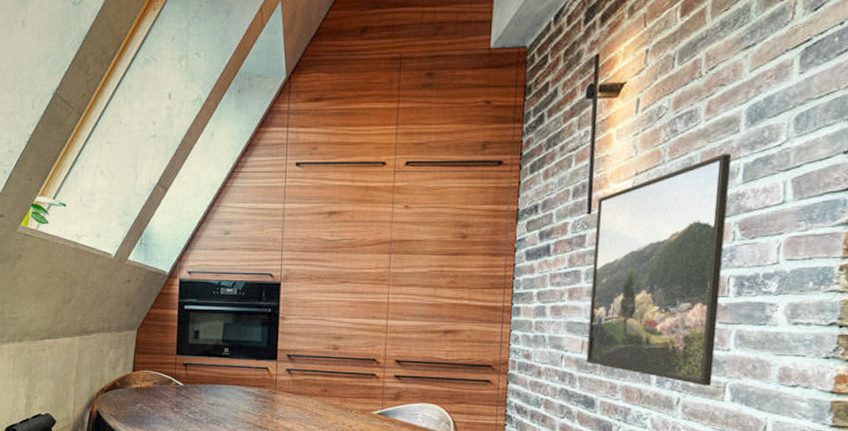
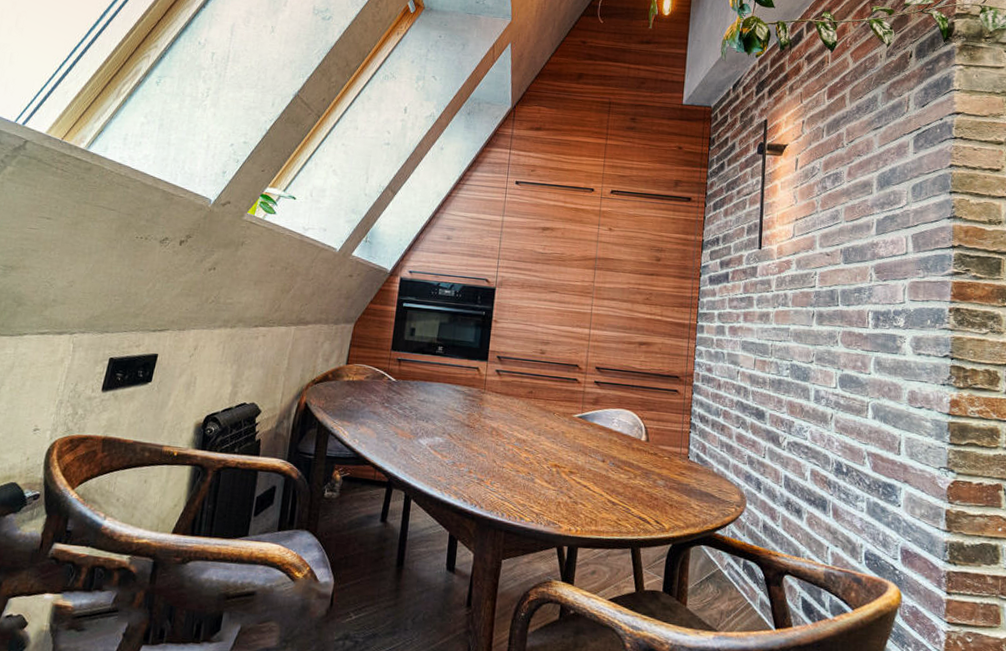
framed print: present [586,154,732,386] -> none [758,210,868,405]

